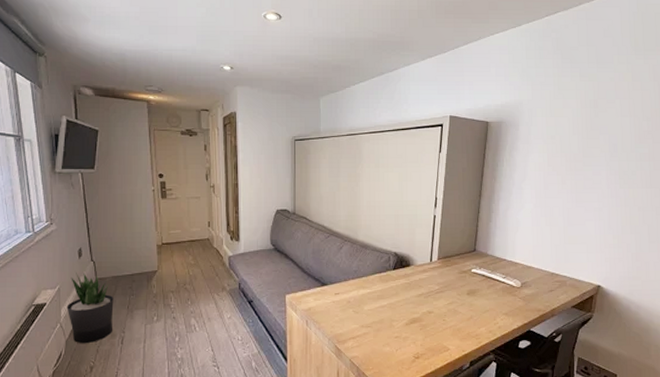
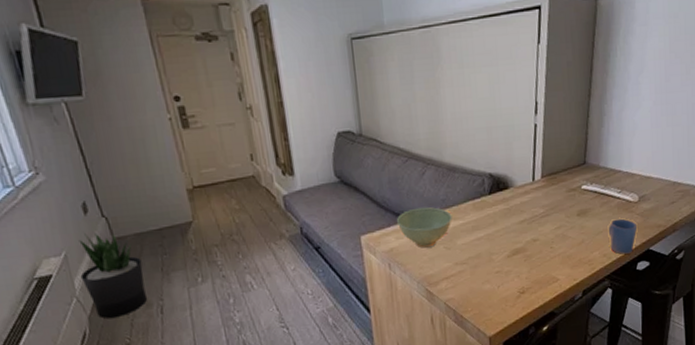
bowl: none [315,275,362,310] -> present [396,207,452,248]
mug: none [494,300,520,332] -> present [608,218,638,254]

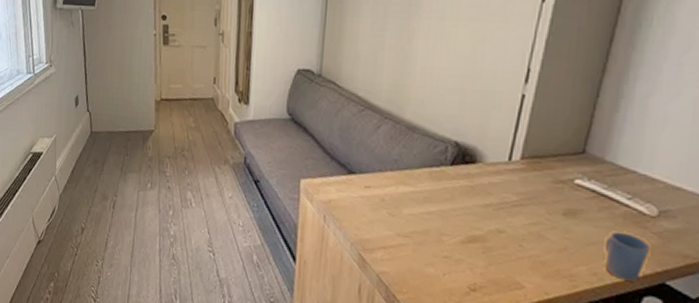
planter: present [79,232,147,318] -> none [61,122,108,202]
bowl: present [396,207,452,248] -> none [340,162,403,209]

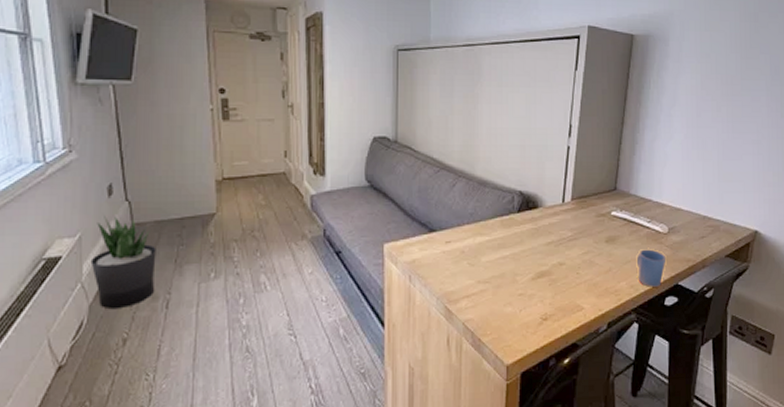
planter: none [61,122,108,202] -> present [90,215,156,308]

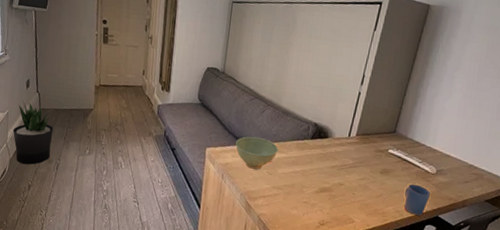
bowl: none [421,219,479,262] -> present [235,136,279,170]

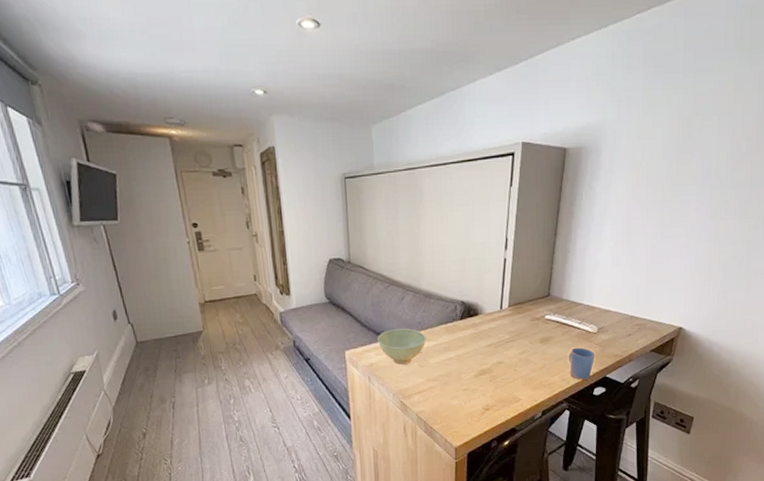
planter: present [13,100,54,165] -> none [108,336,161,410]

